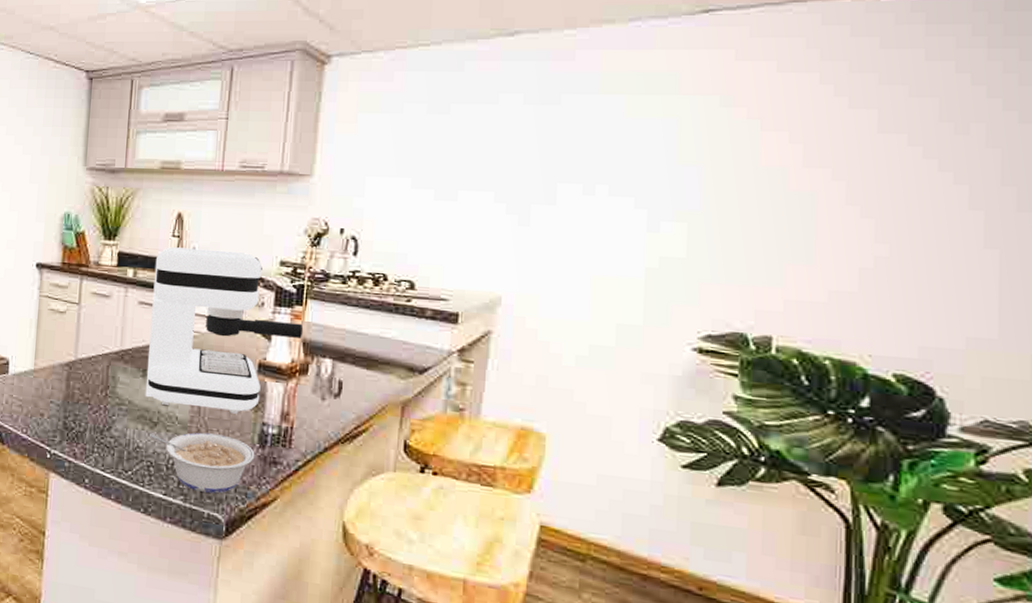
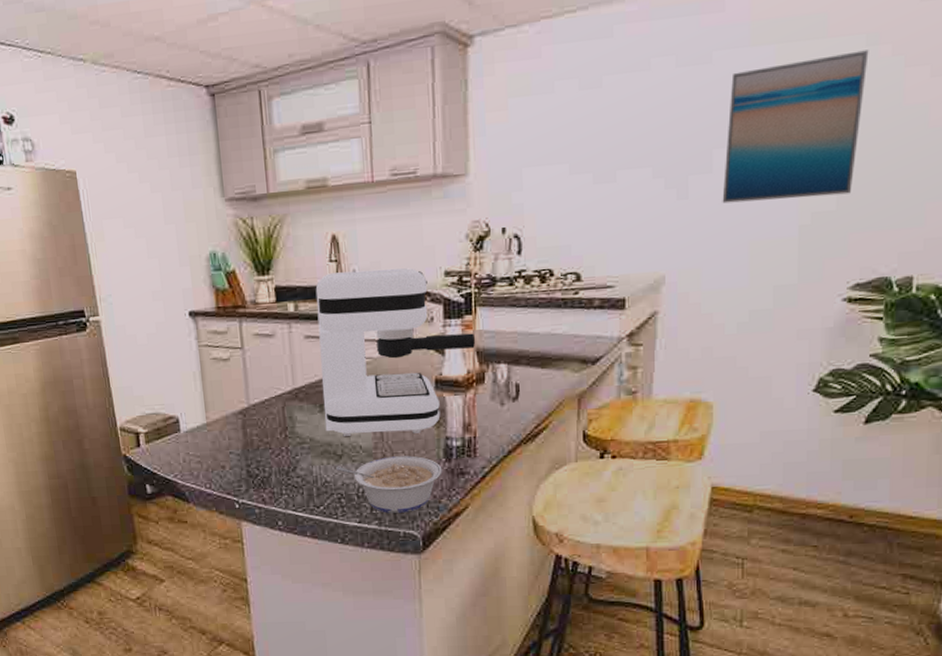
wall art: none [565,110,723,244] -> present [722,50,869,204]

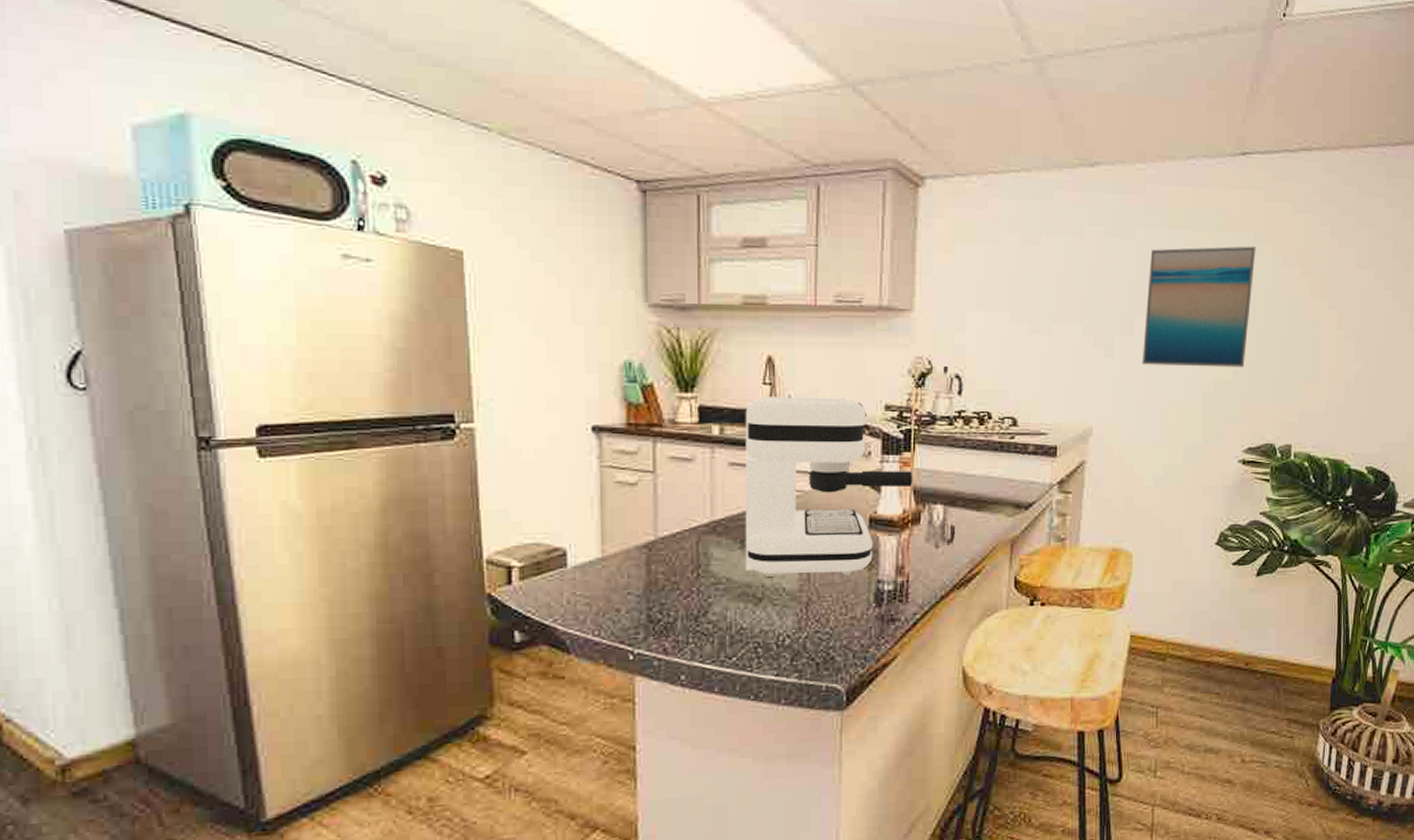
legume: present [336,455,442,513] -> none [754,600,872,665]

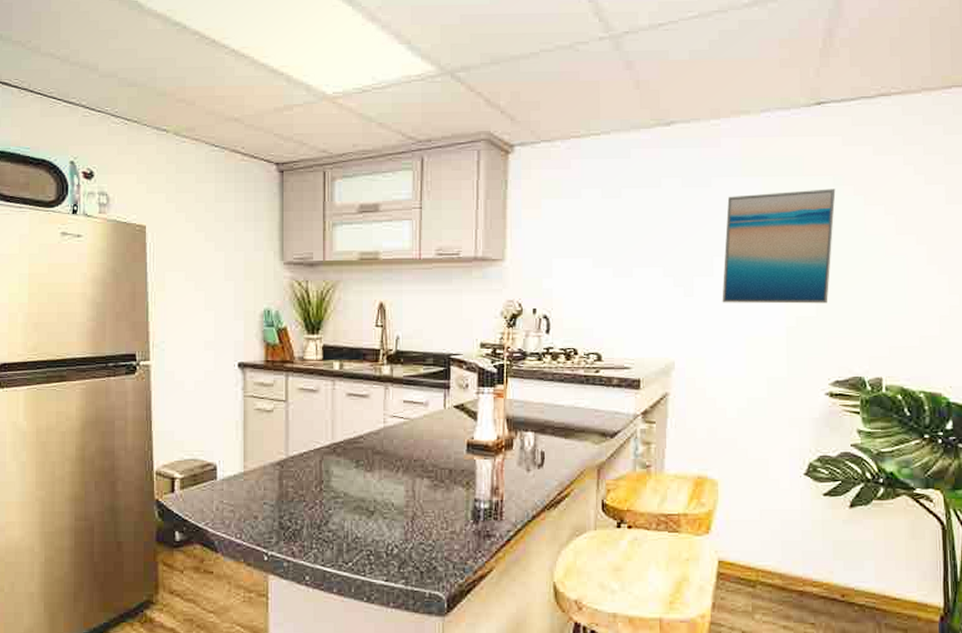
coffee maker: present [744,397,913,577] -> none [360,337,506,494]

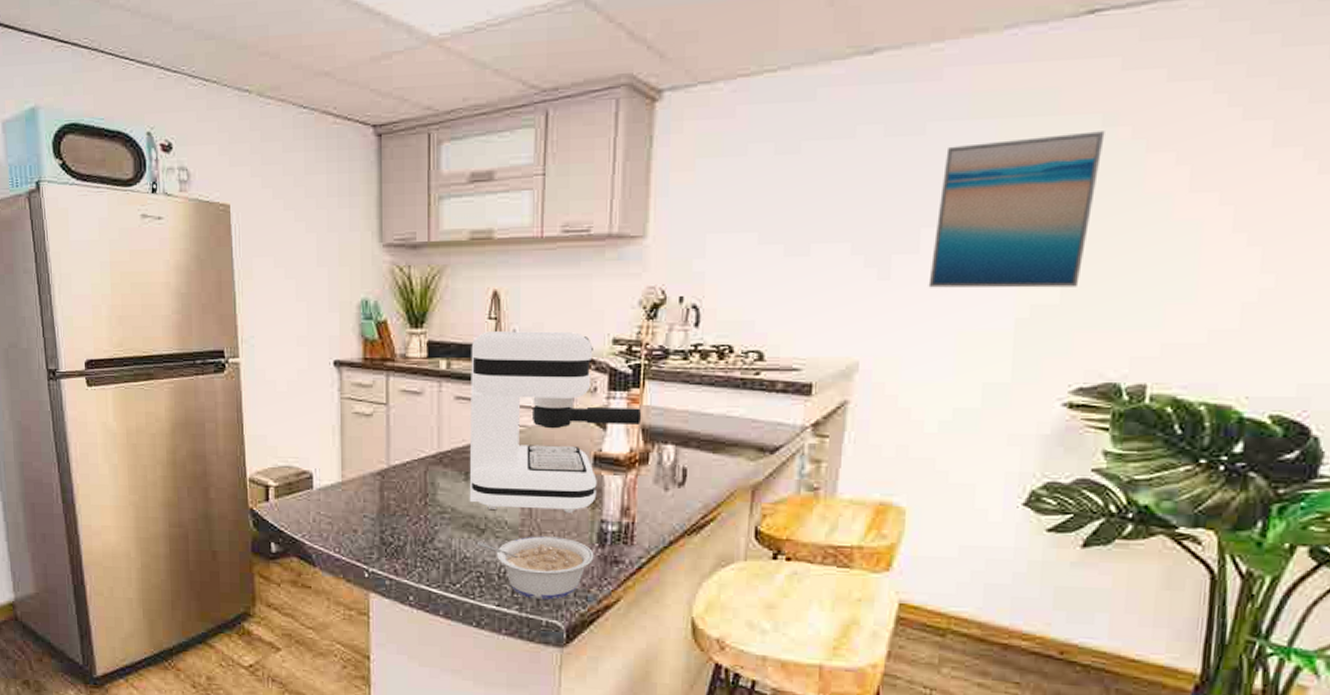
coffee maker: none [360,337,506,494] -> present [469,331,642,513]
legume: none [367,515,470,573] -> present [477,536,594,600]

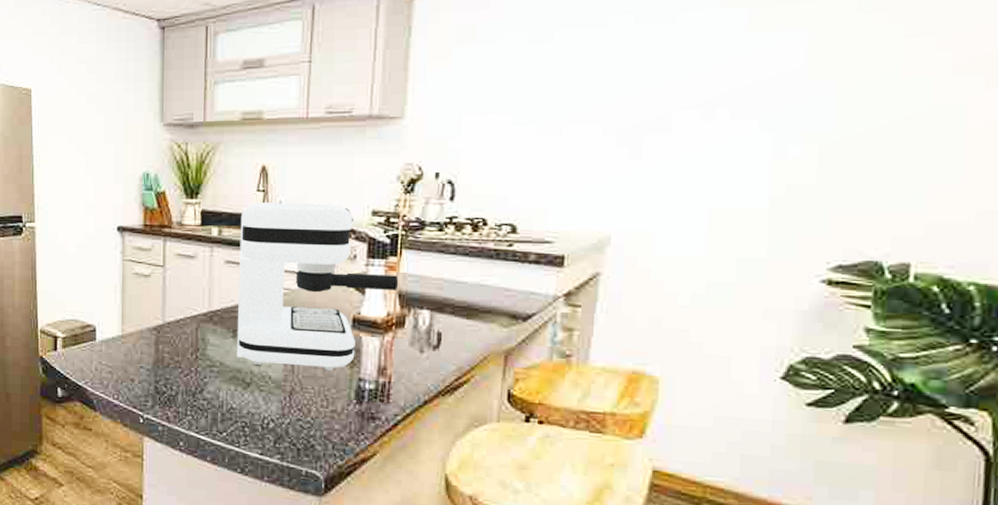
legume: present [477,536,594,600] -> none [243,391,352,451]
wall art: present [928,131,1105,288] -> none [680,17,861,168]

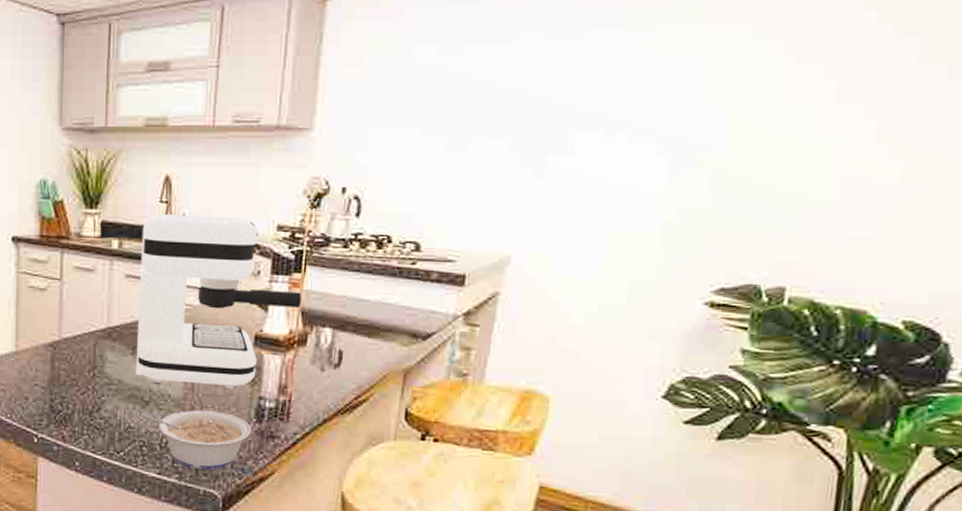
legume: none [243,391,352,451] -> present [141,409,252,470]

